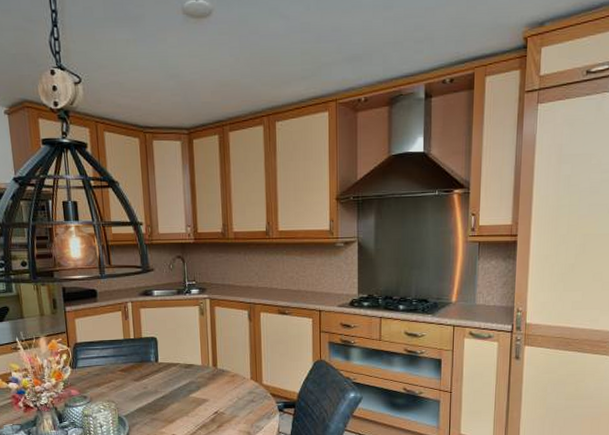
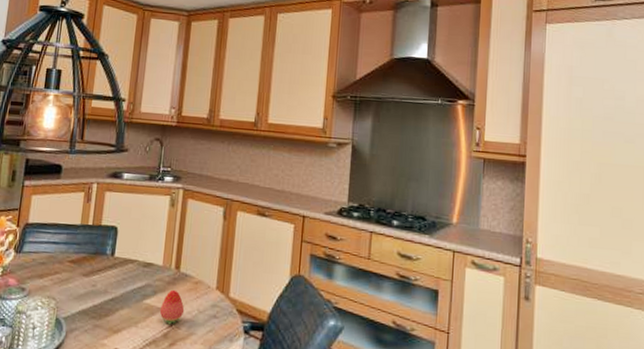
fruit: none [205,383,226,412] -> present [159,289,185,325]

